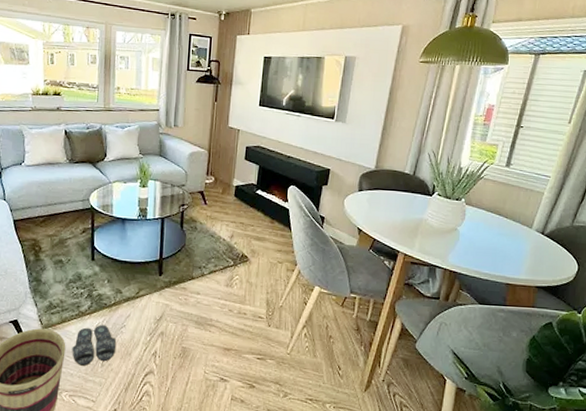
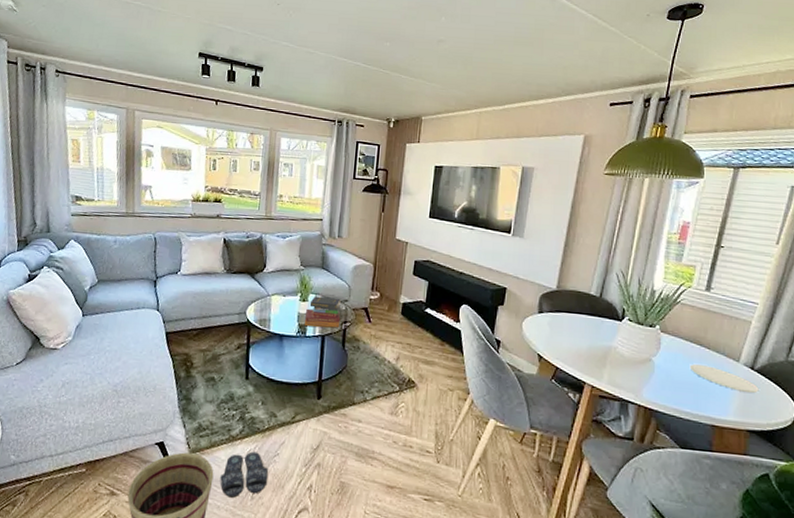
books: none [144,182,179,211] -> present [304,296,341,329]
plate: none [489,232,548,255] -> present [689,364,759,394]

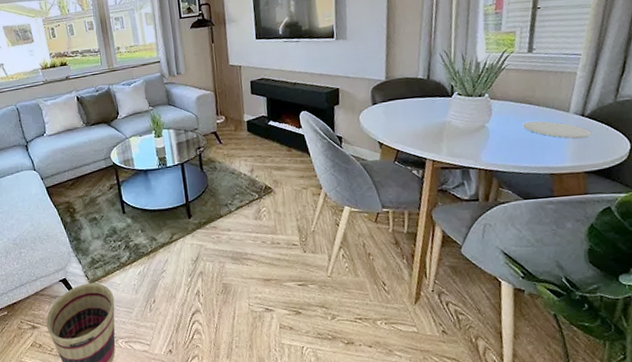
slippers: present [220,451,269,498] -> none [120,272,161,313]
books: present [304,296,341,329] -> none [162,128,195,159]

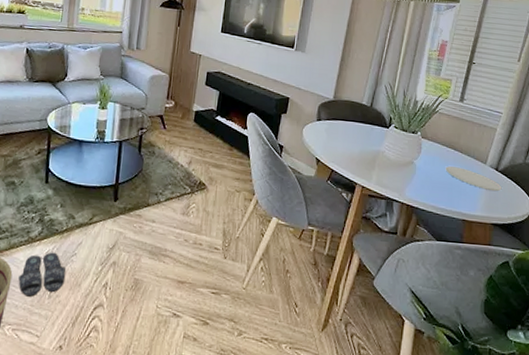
slippers: none [120,272,161,313] -> present [18,252,66,297]

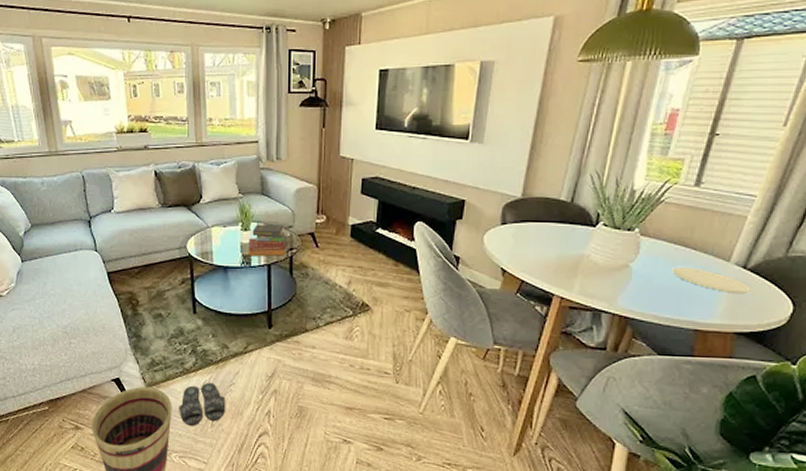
books: none [102,104,138,135] -> present [248,224,286,257]

